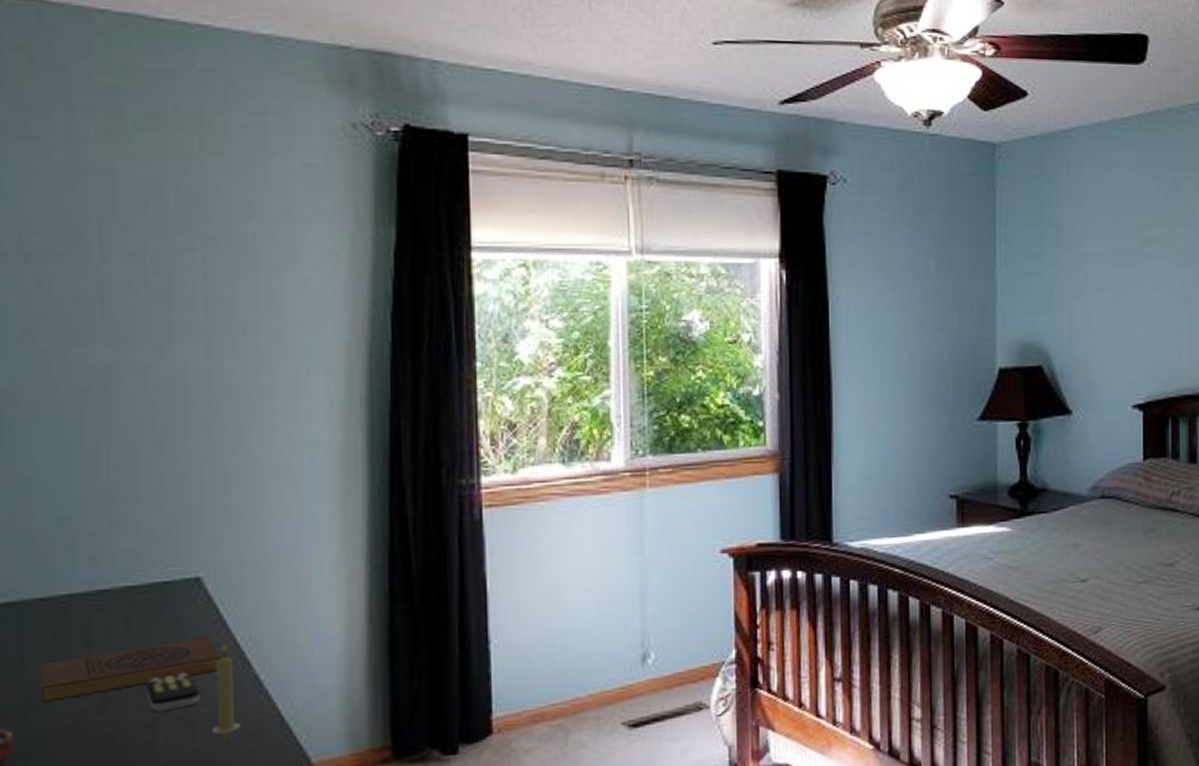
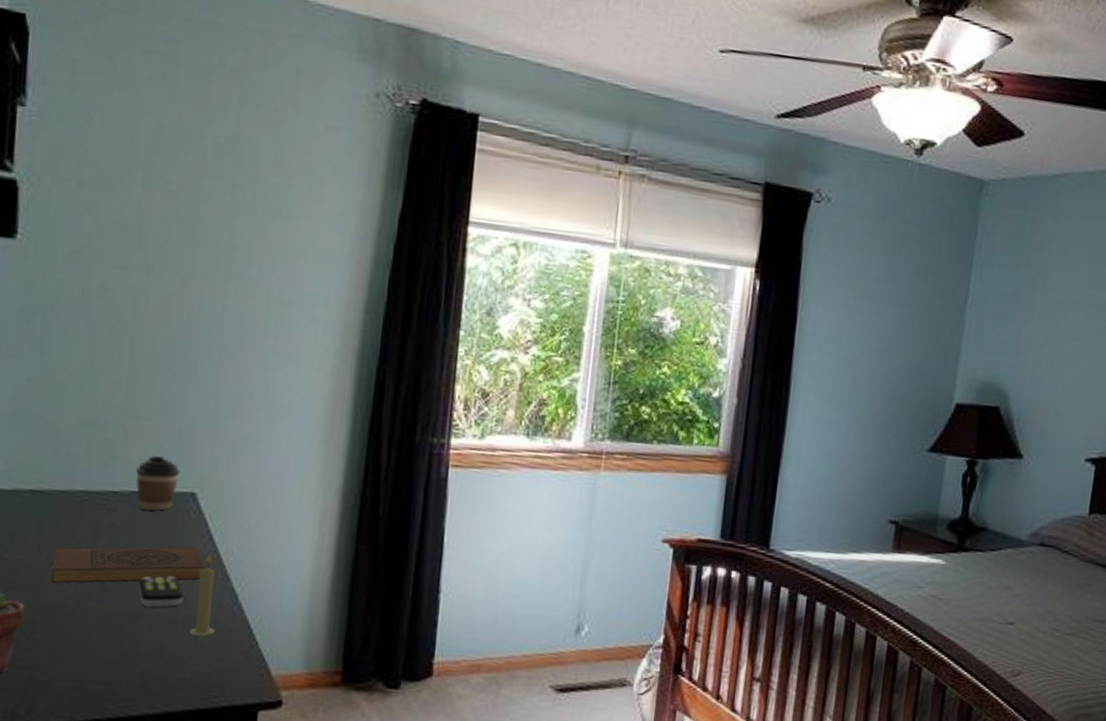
coffee cup: none [127,543,180,605] -> present [135,456,180,512]

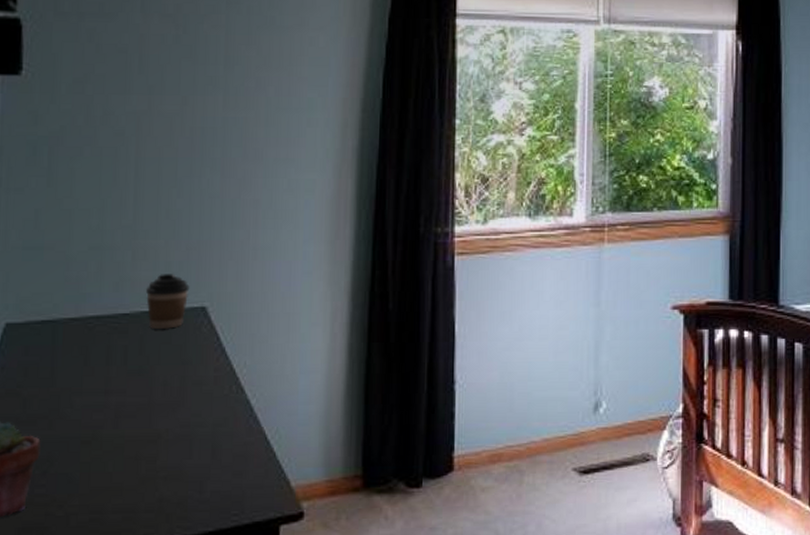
book: present [51,546,204,583] -> none [65,361,218,413]
remote control: present [138,576,184,608] -> none [153,394,199,429]
candle: present [189,554,215,650] -> none [206,367,232,467]

